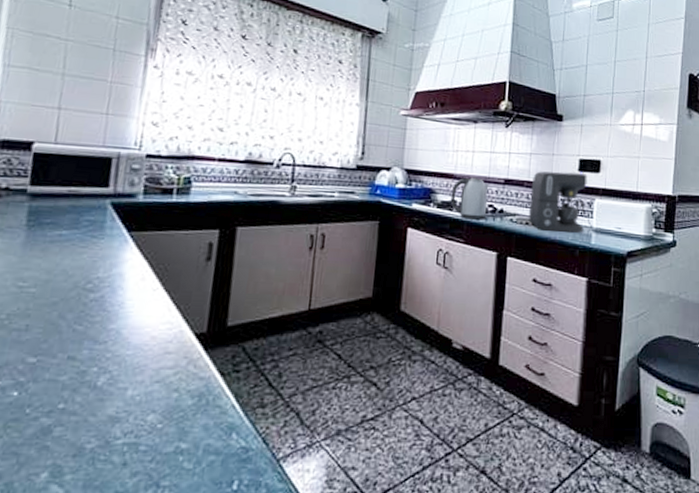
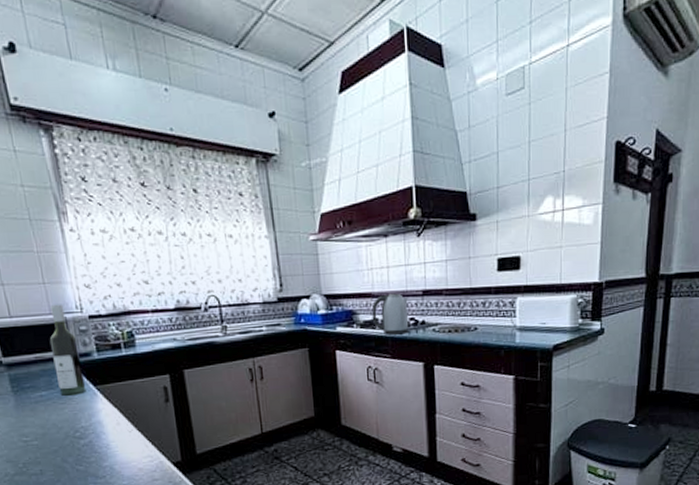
bottle: none [84,137,125,241] -> present [49,304,87,397]
coffee maker: present [529,171,587,233] -> none [450,273,508,336]

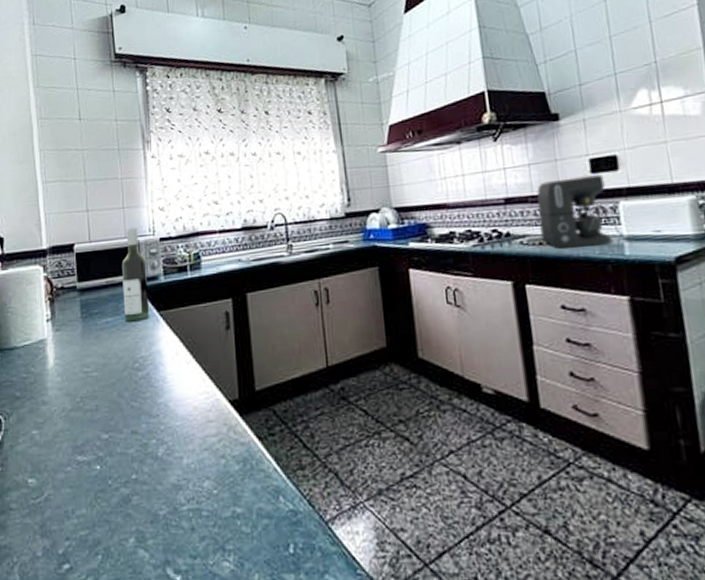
kettle: present [371,293,409,335] -> none [447,202,492,250]
coffee maker: none [450,273,508,336] -> present [537,175,613,249]

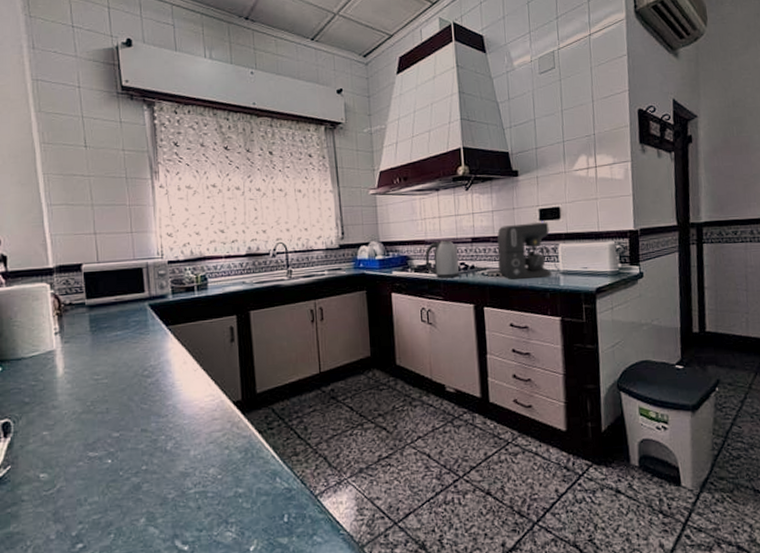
bottle: present [121,227,150,324] -> none [130,250,159,337]
kettle: none [447,202,492,250] -> present [425,240,460,279]

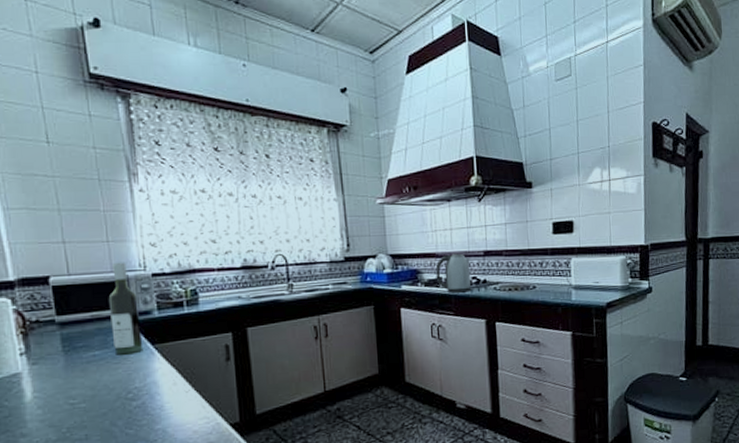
bottle: none [130,250,159,337] -> present [108,262,144,357]
coffee maker: present [497,222,552,279] -> none [509,236,564,294]

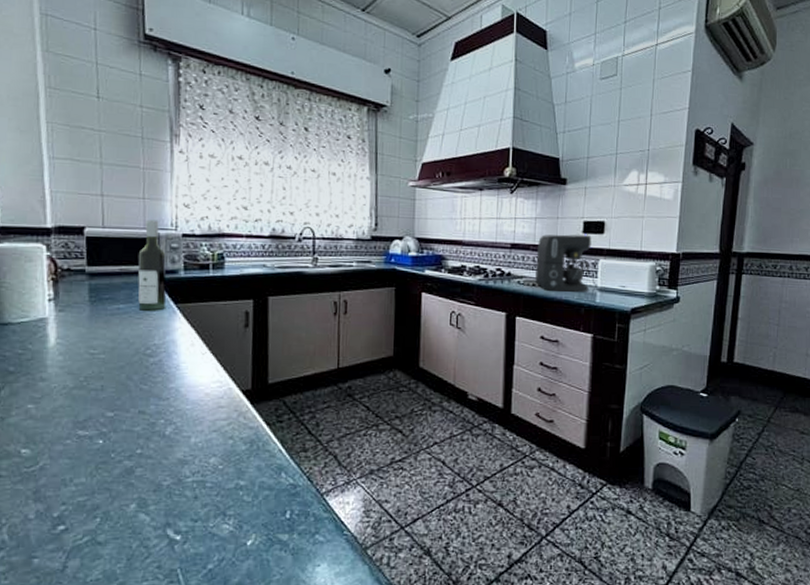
kettle: present [435,253,472,293] -> none [460,243,496,283]
coffee maker: none [509,236,564,294] -> present [535,234,592,292]

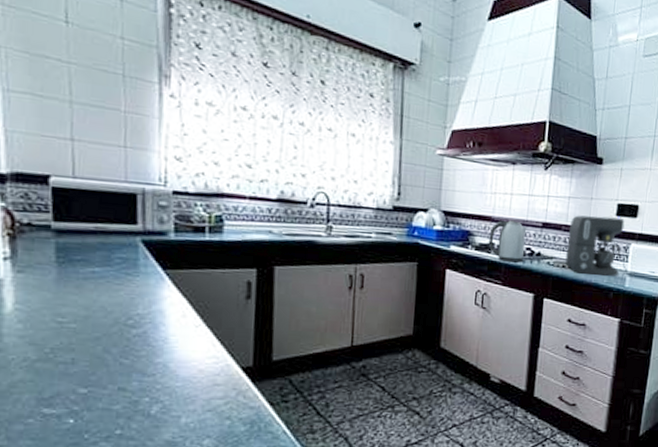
bottle: present [138,219,167,312] -> none [117,171,153,278]
kettle: none [460,243,496,283] -> present [488,220,527,263]

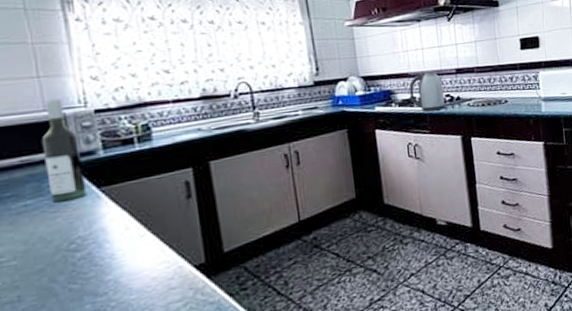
bottle: none [117,171,153,278] -> present [41,98,88,204]
coffee maker: present [565,215,625,276] -> none [481,51,534,108]

